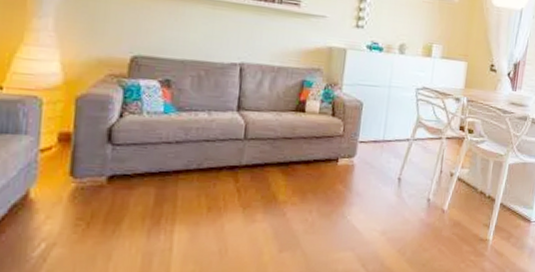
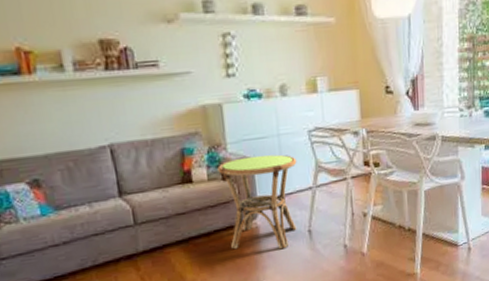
side table: none [326,99,401,189] -> present [217,154,297,250]

